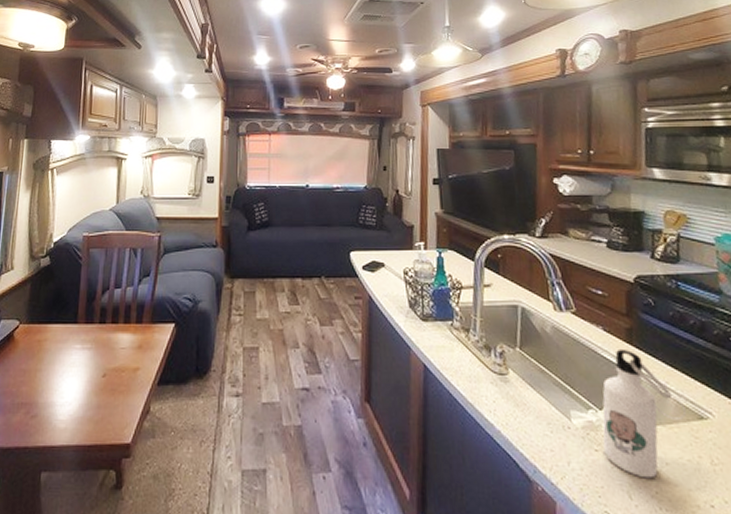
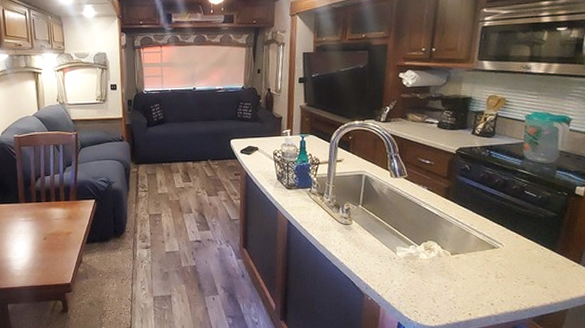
water bottle: present [602,348,687,479] -> none [418,202,484,289]

